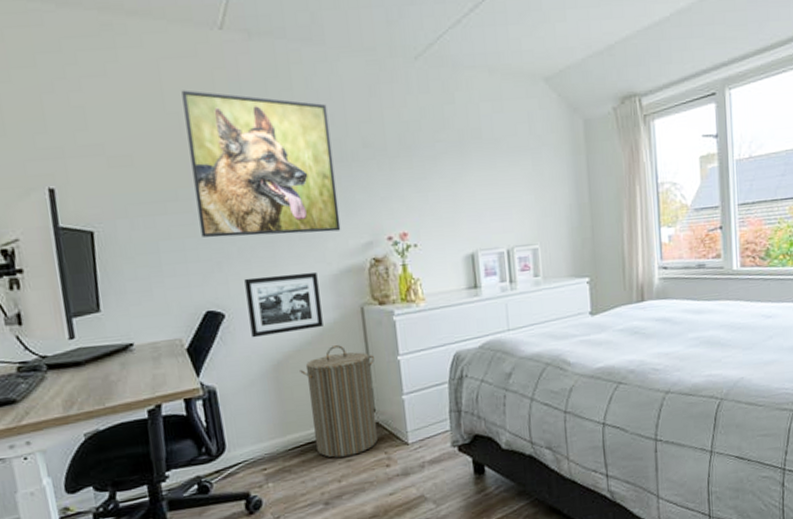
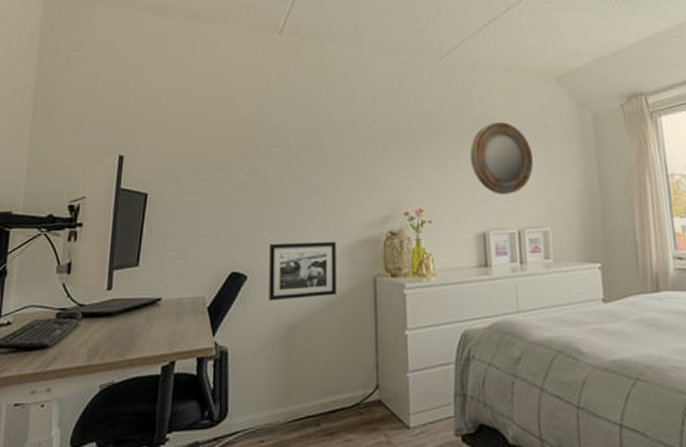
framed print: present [181,90,341,238] -> none [238,79,362,205]
laundry hamper: present [300,345,379,458] -> none [309,315,382,436]
home mirror: none [454,131,522,213] -> present [470,121,534,195]

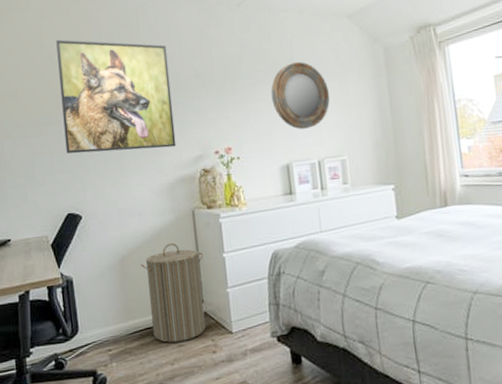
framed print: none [238,79,362,205] -> present [56,39,176,154]
picture frame: present [269,241,336,301] -> none [98,182,161,236]
laundry hamper: none [309,315,382,436] -> present [141,243,206,343]

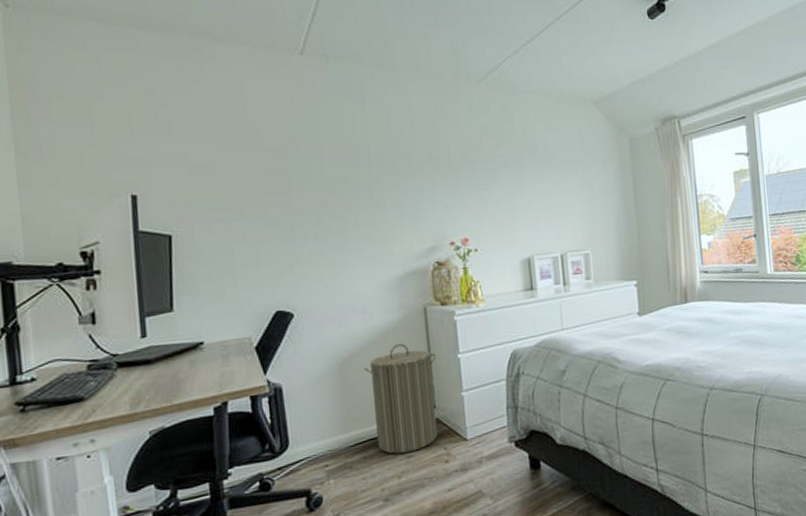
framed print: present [56,39,176,154] -> none [262,107,407,242]
home mirror: present [270,61,330,130] -> none [512,147,574,221]

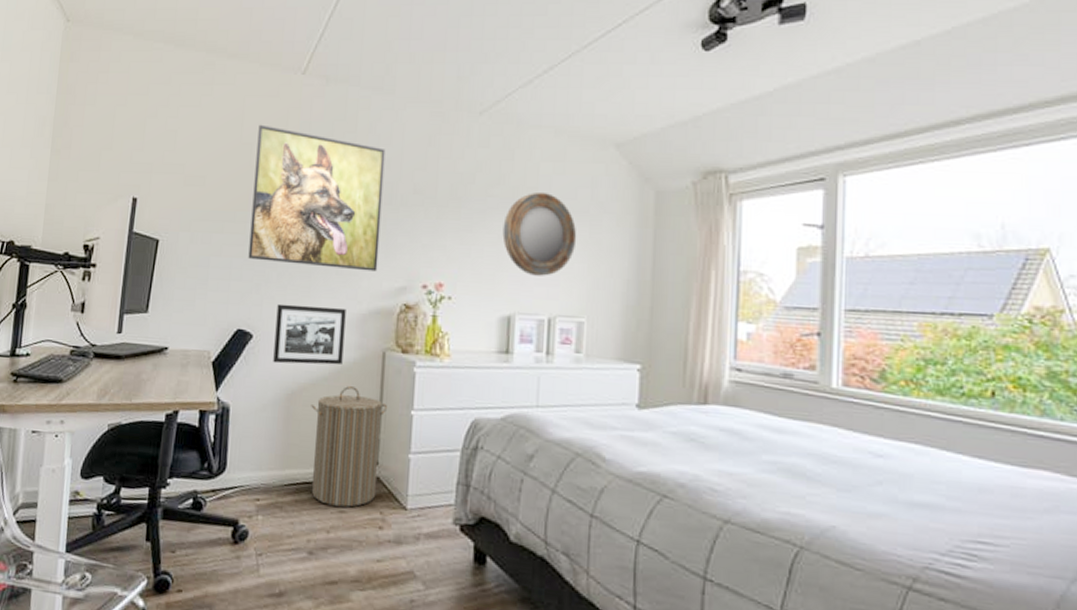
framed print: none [262,107,407,242] -> present [248,124,386,272]
picture frame: none [314,275,388,337] -> present [273,303,346,365]
home mirror: none [512,147,574,221] -> present [502,191,577,276]

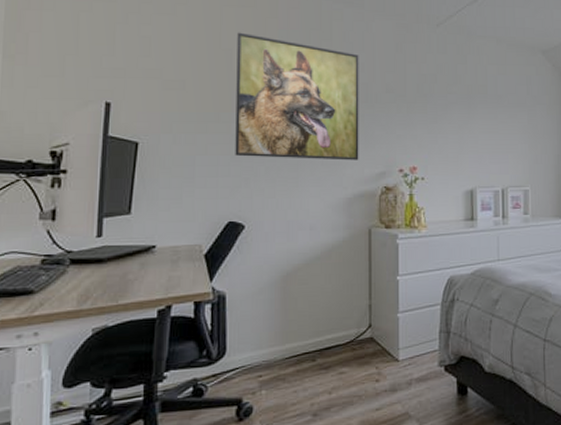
picture frame: present [273,303,346,365] -> none [267,194,333,250]
laundry hamper: present [311,386,387,508] -> none [306,262,375,369]
home mirror: present [502,191,577,276] -> none [462,89,519,156]

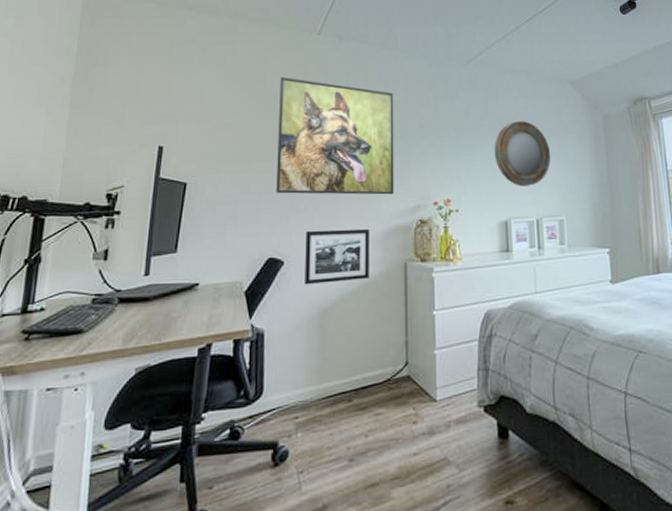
picture frame: none [267,194,333,250] -> present [305,229,369,285]
home mirror: none [462,89,519,156] -> present [494,120,551,186]

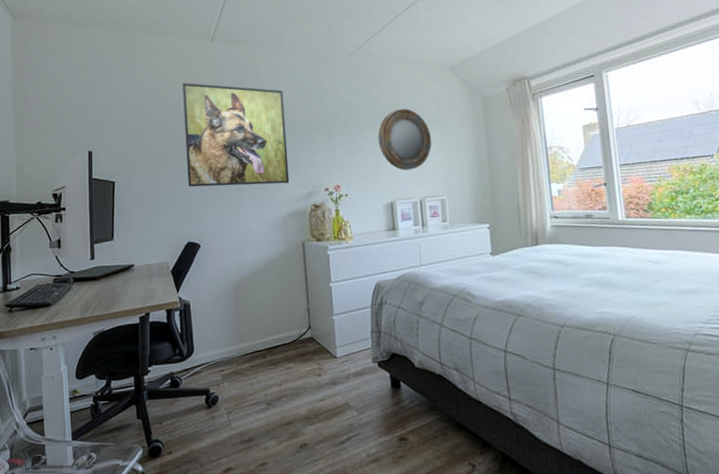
picture frame: present [305,229,369,285] -> none [216,215,273,264]

